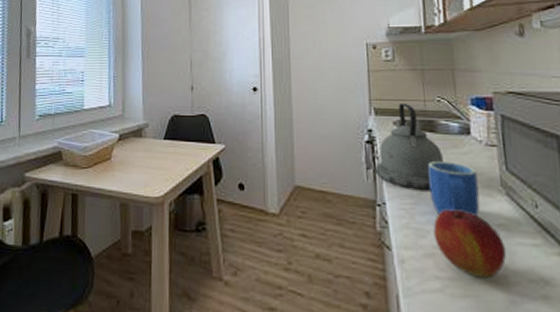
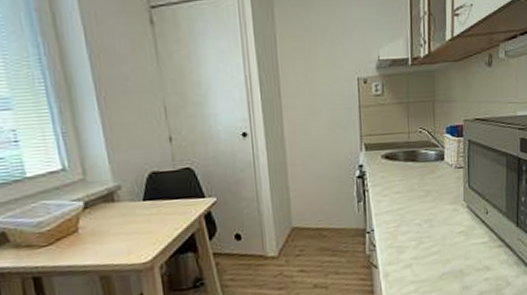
kettle: present [374,102,443,191] -> none [364,136,421,215]
mug: present [428,160,480,217] -> none [409,185,448,231]
apple: present [433,209,507,278] -> none [412,225,464,276]

